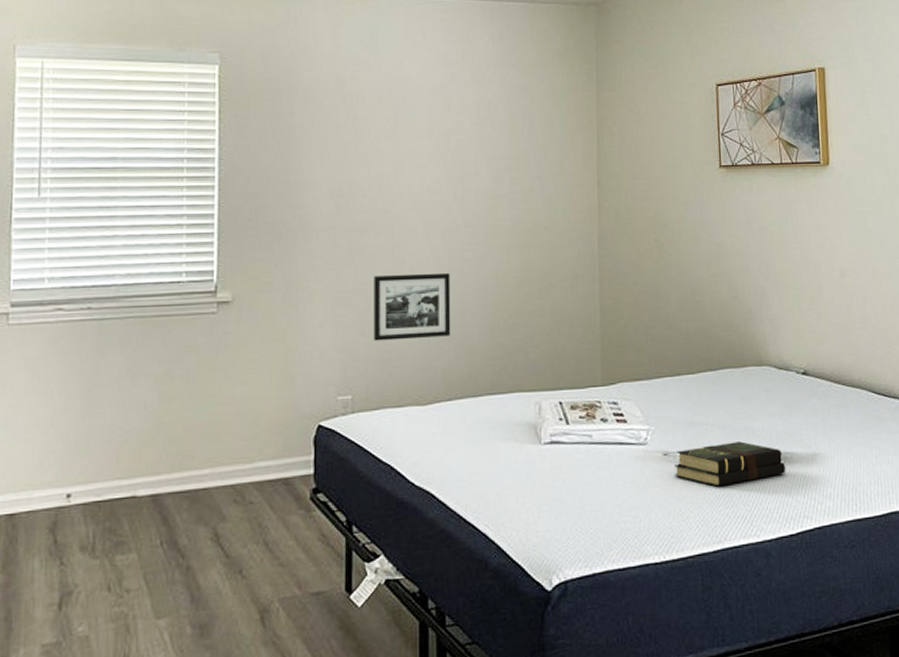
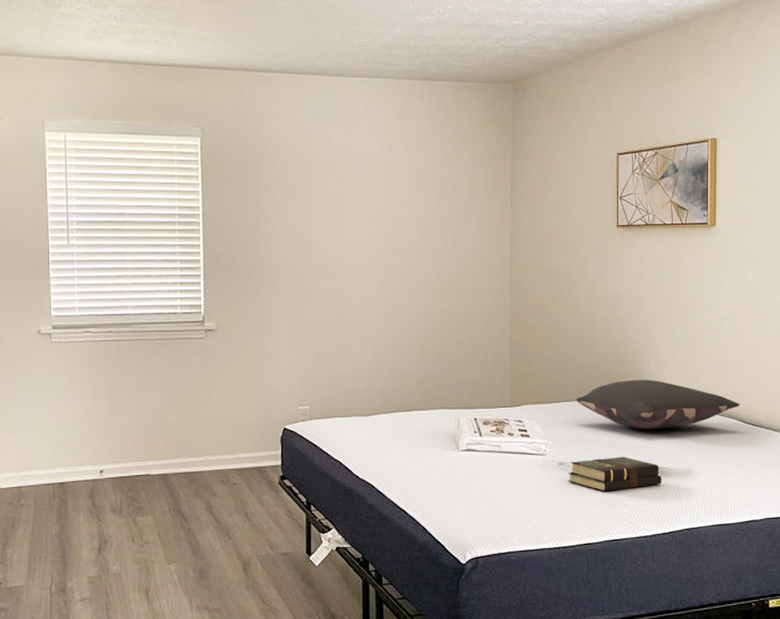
picture frame: present [374,272,451,341] -> none [326,311,388,364]
pillow: none [680,345,870,408] -> present [576,379,740,430]

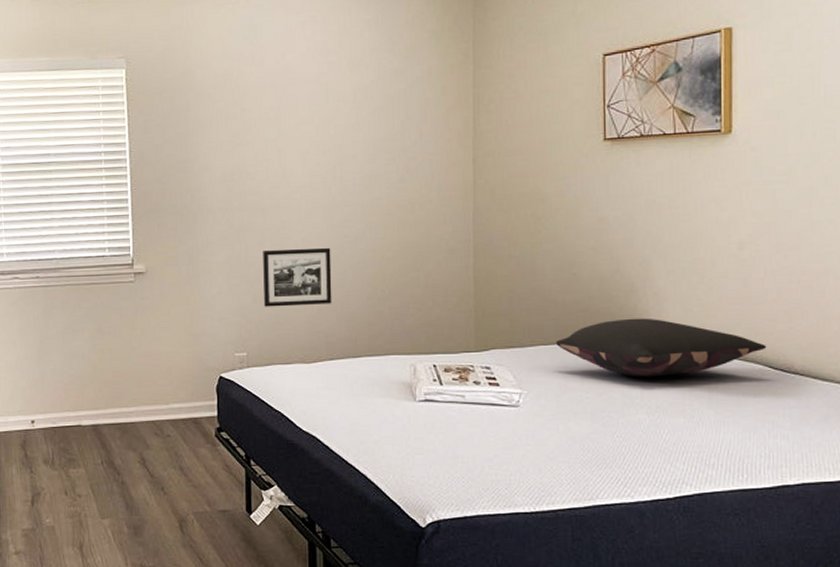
picture frame: none [326,311,388,364] -> present [263,247,332,307]
book: present [568,457,663,492] -> none [547,408,666,449]

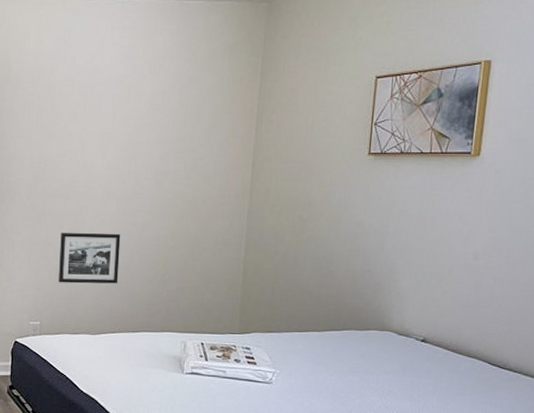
pillow: present [555,318,767,377] -> none [308,313,488,366]

